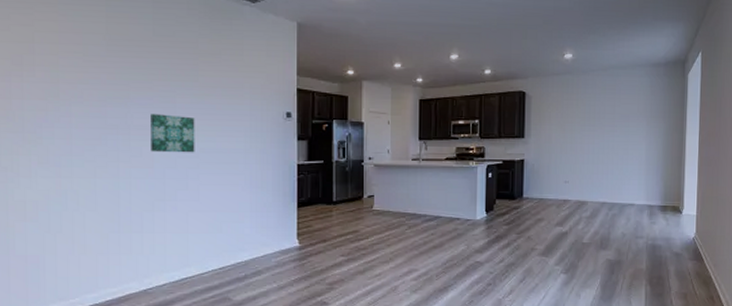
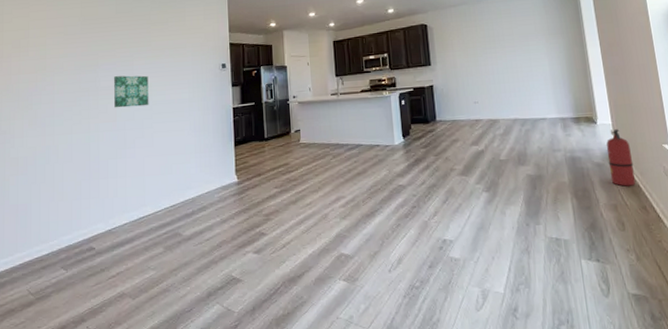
fire extinguisher: none [686,221,710,277] -> present [606,129,635,187]

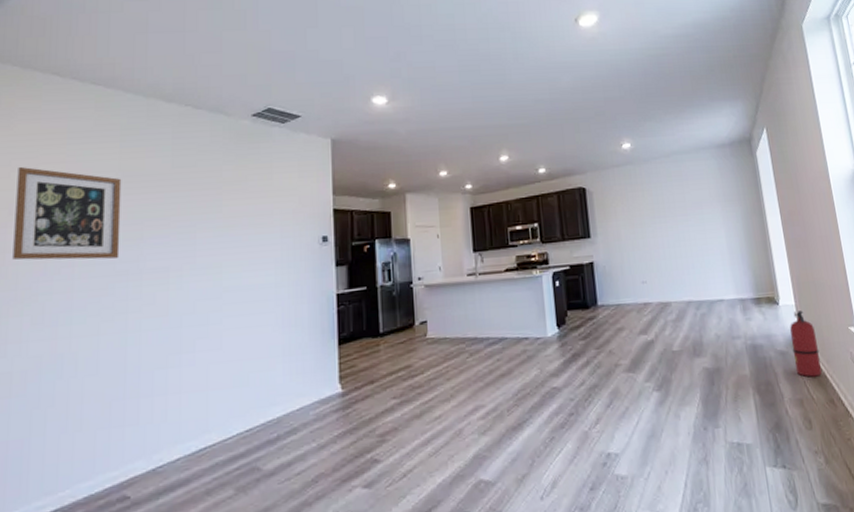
wall art: none [16,14,83,80] -> present [12,166,122,261]
wall art: present [114,75,149,108] -> none [166,252,218,298]

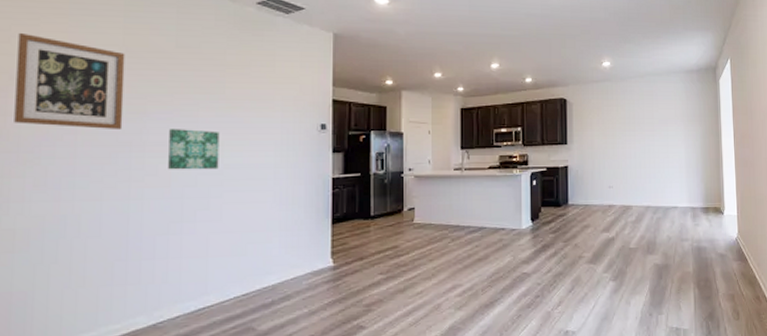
wall art: none [166,252,218,298] -> present [168,129,220,170]
fire extinguisher: present [790,310,822,377] -> none [730,221,753,277]

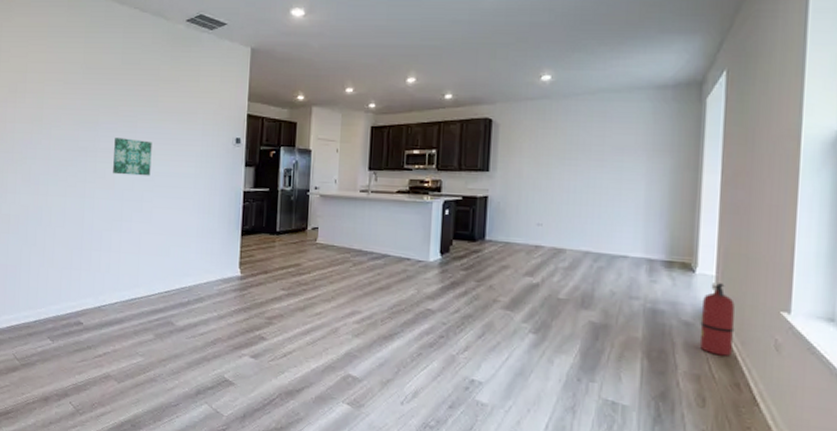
wall art: present [14,32,125,129] -> none [11,53,85,136]
fire extinguisher: none [730,221,753,277] -> present [699,283,735,356]

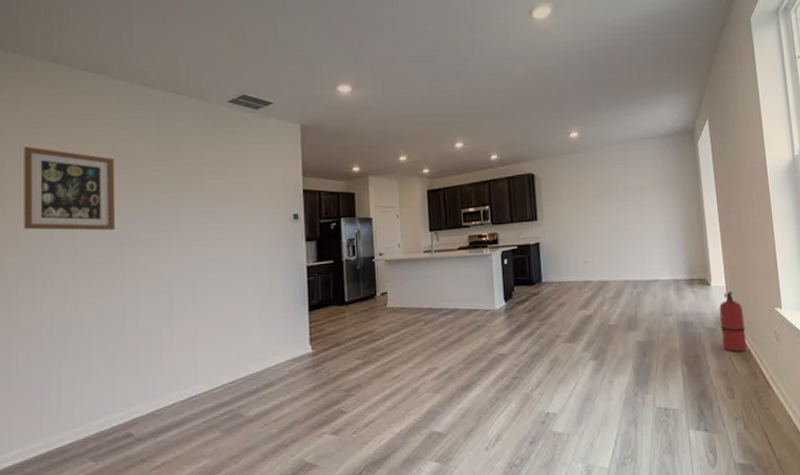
wall art: none [11,53,85,136] -> present [24,146,116,231]
wall art: present [113,138,152,176] -> none [157,226,202,266]

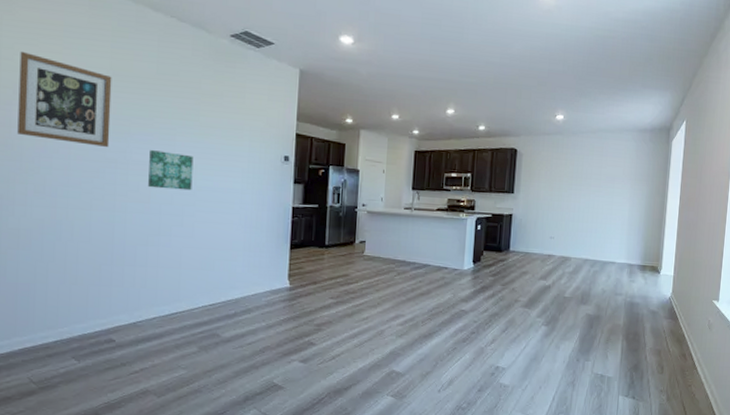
wall art: none [157,226,202,266] -> present [148,150,194,191]
fire extinguisher: present [719,292,747,352] -> none [661,281,685,335]

